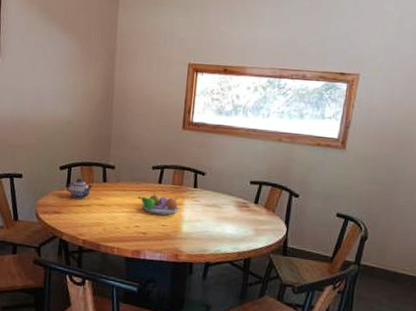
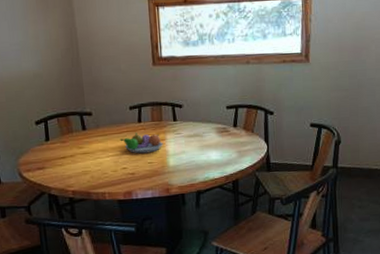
teapot: present [66,178,92,199] -> none [46,130,72,152]

